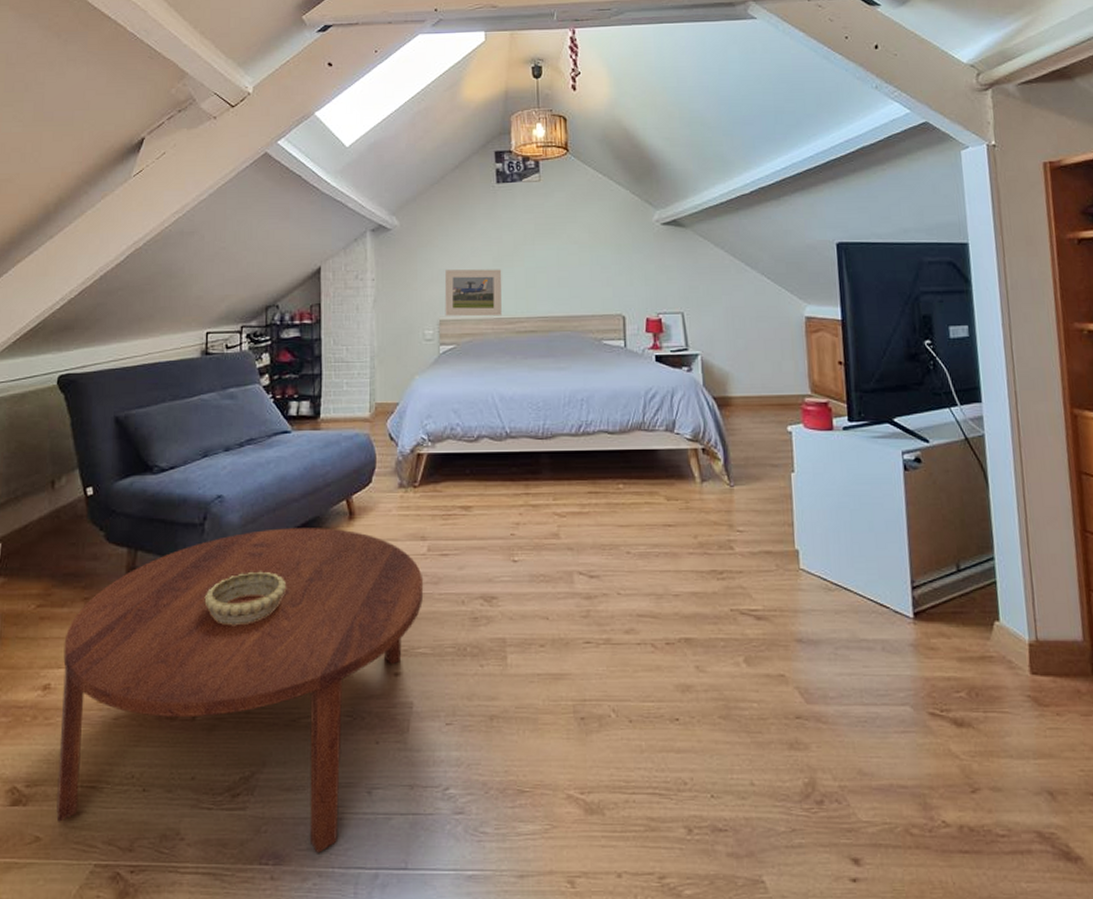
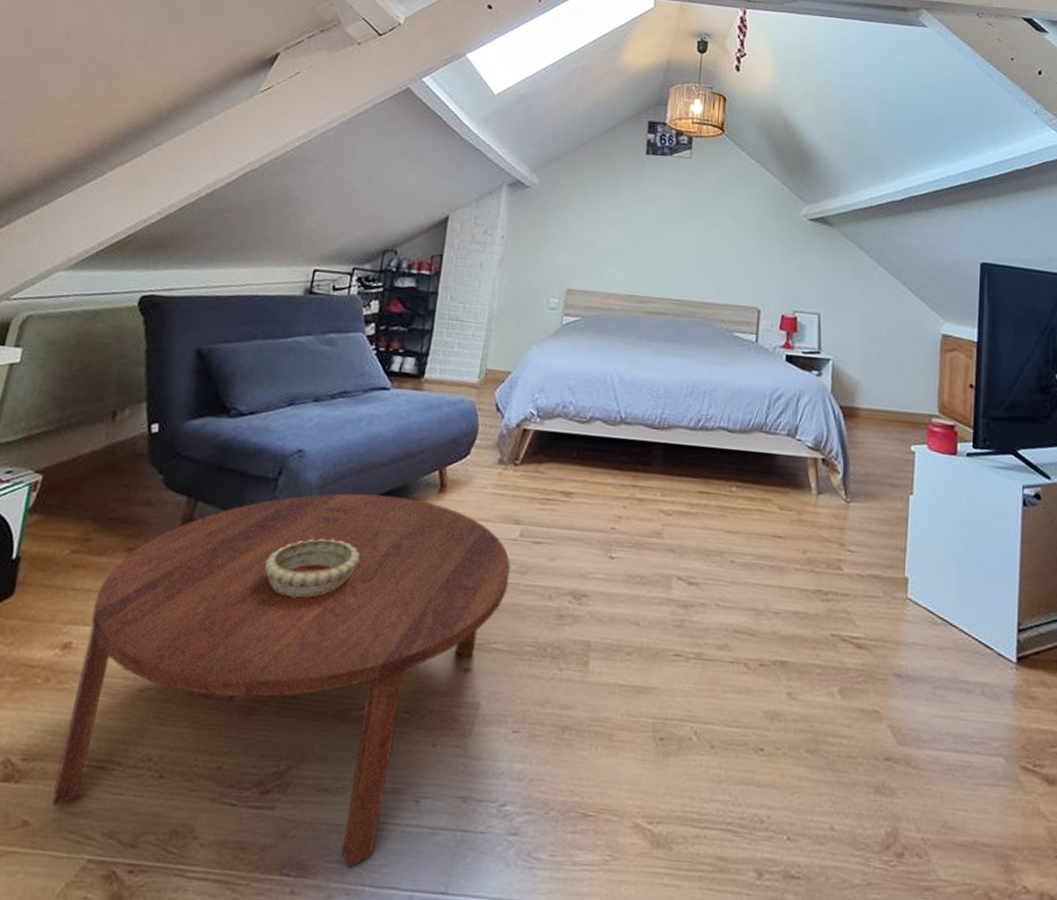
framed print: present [444,269,502,317] -> none [573,237,640,293]

